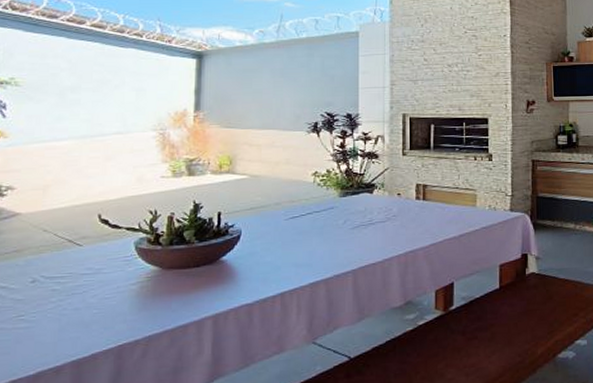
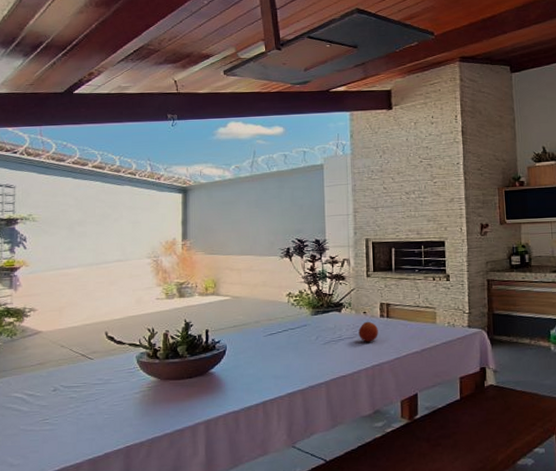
fruit: none [391,204,413,227] -> present [358,321,378,342]

